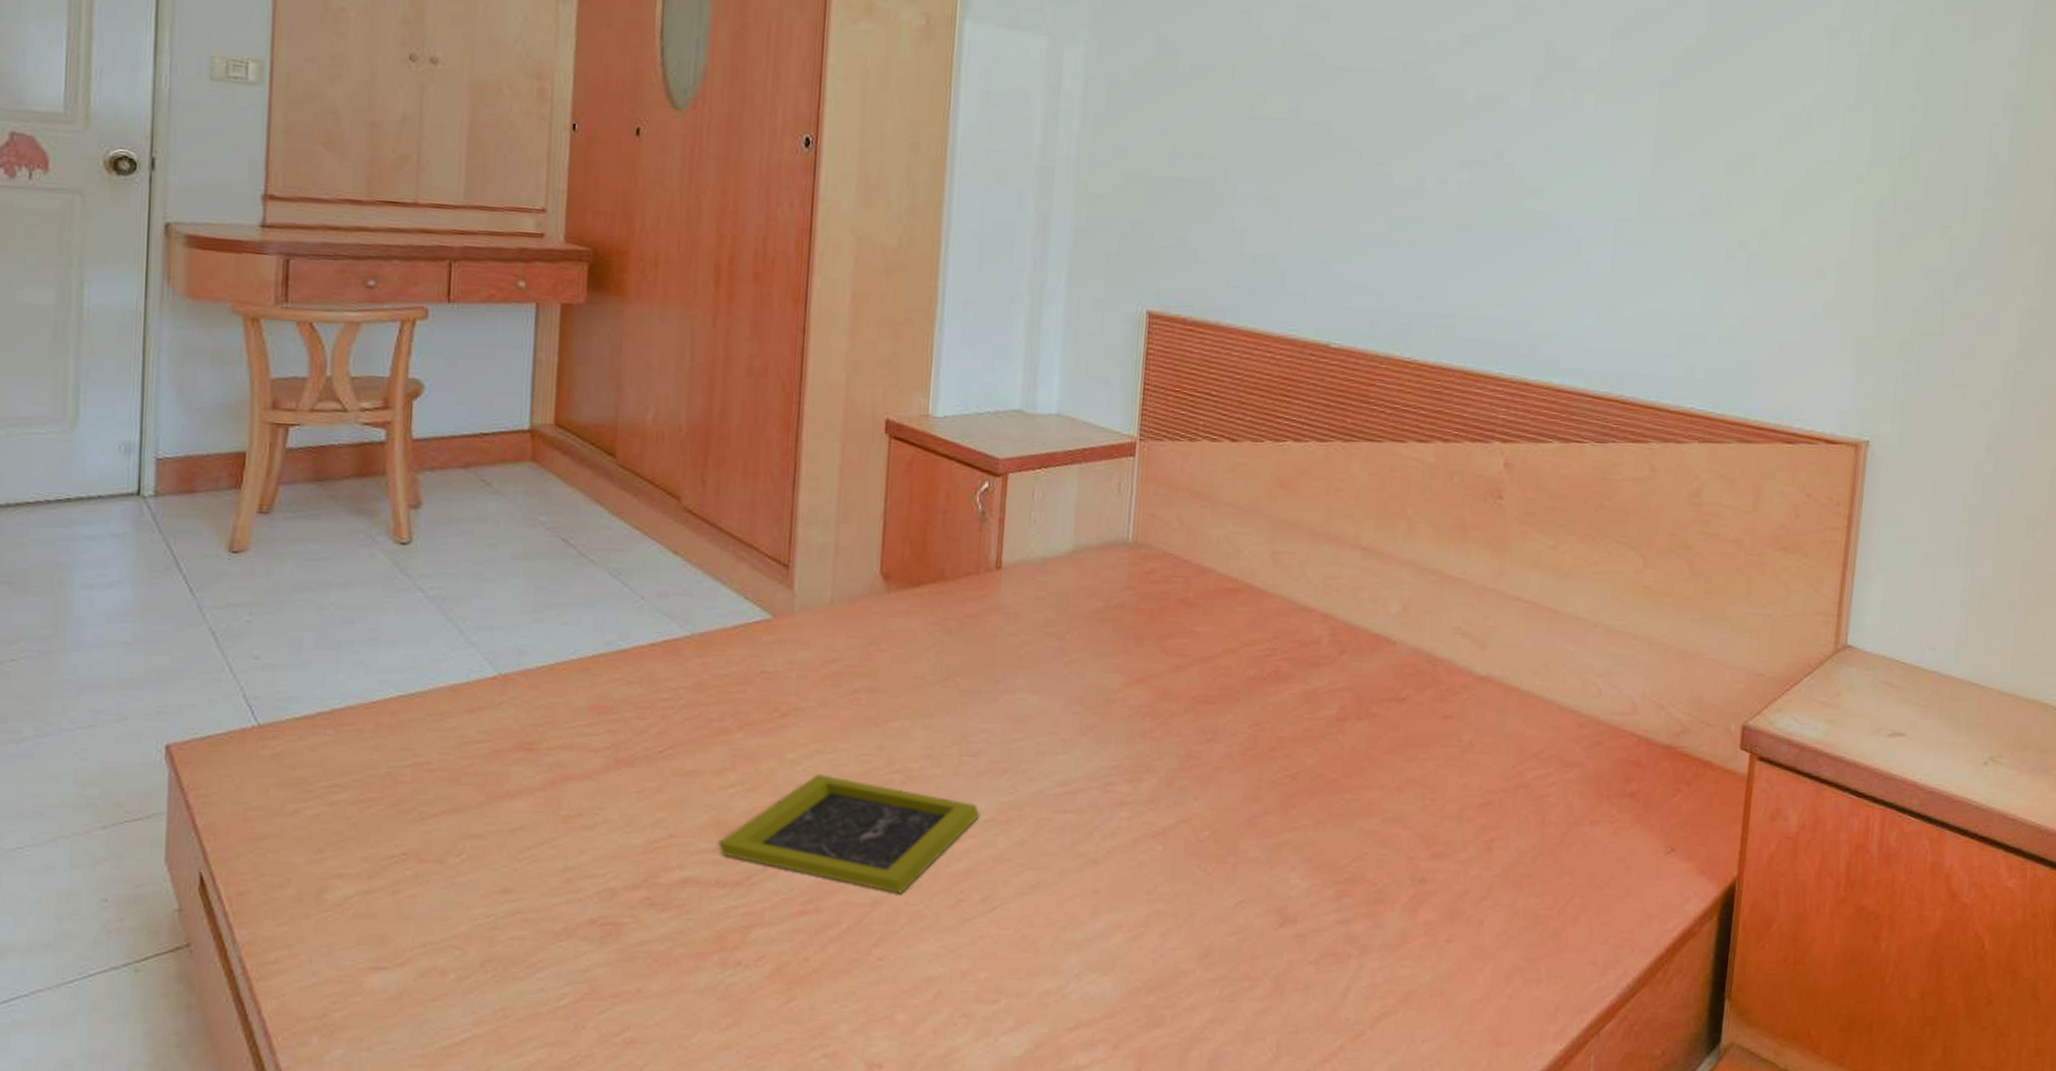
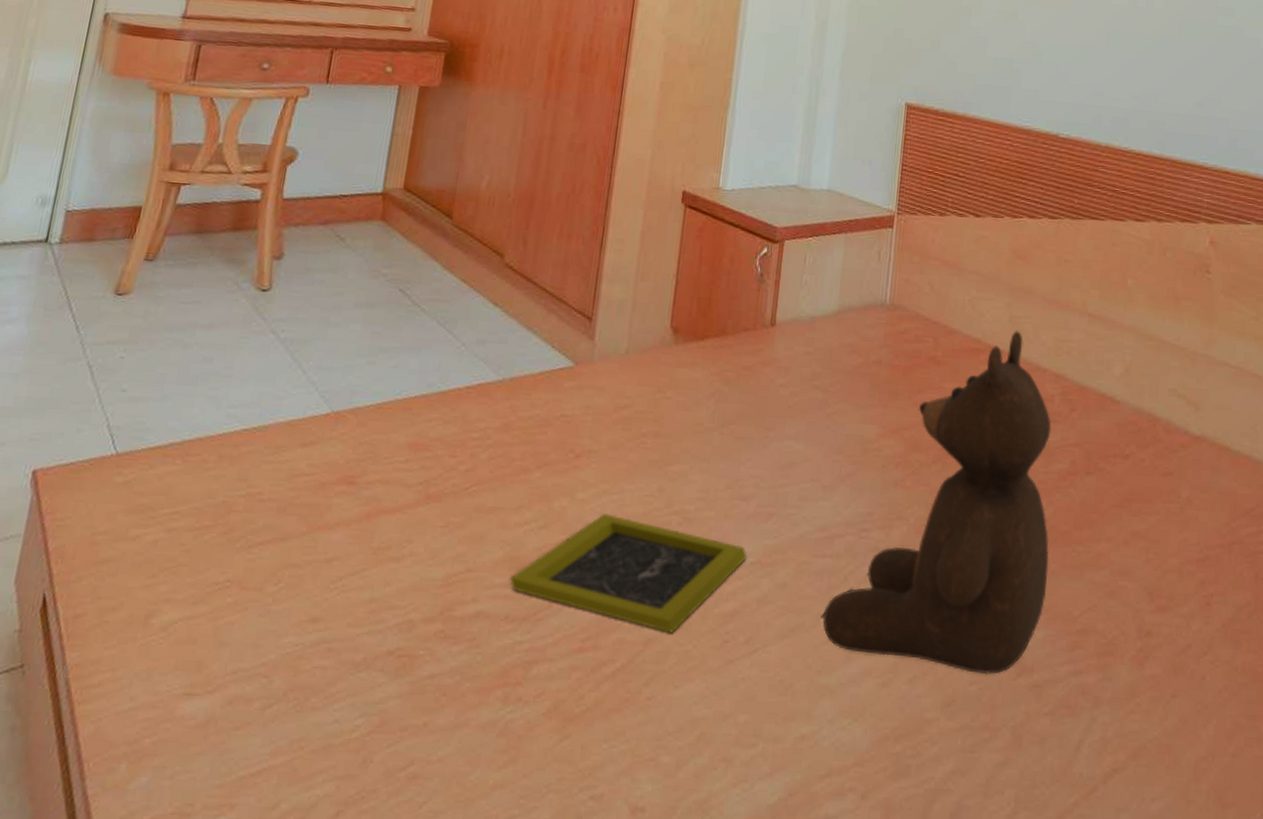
teddy bear: none [1065,568,1319,926] -> present [822,331,1052,675]

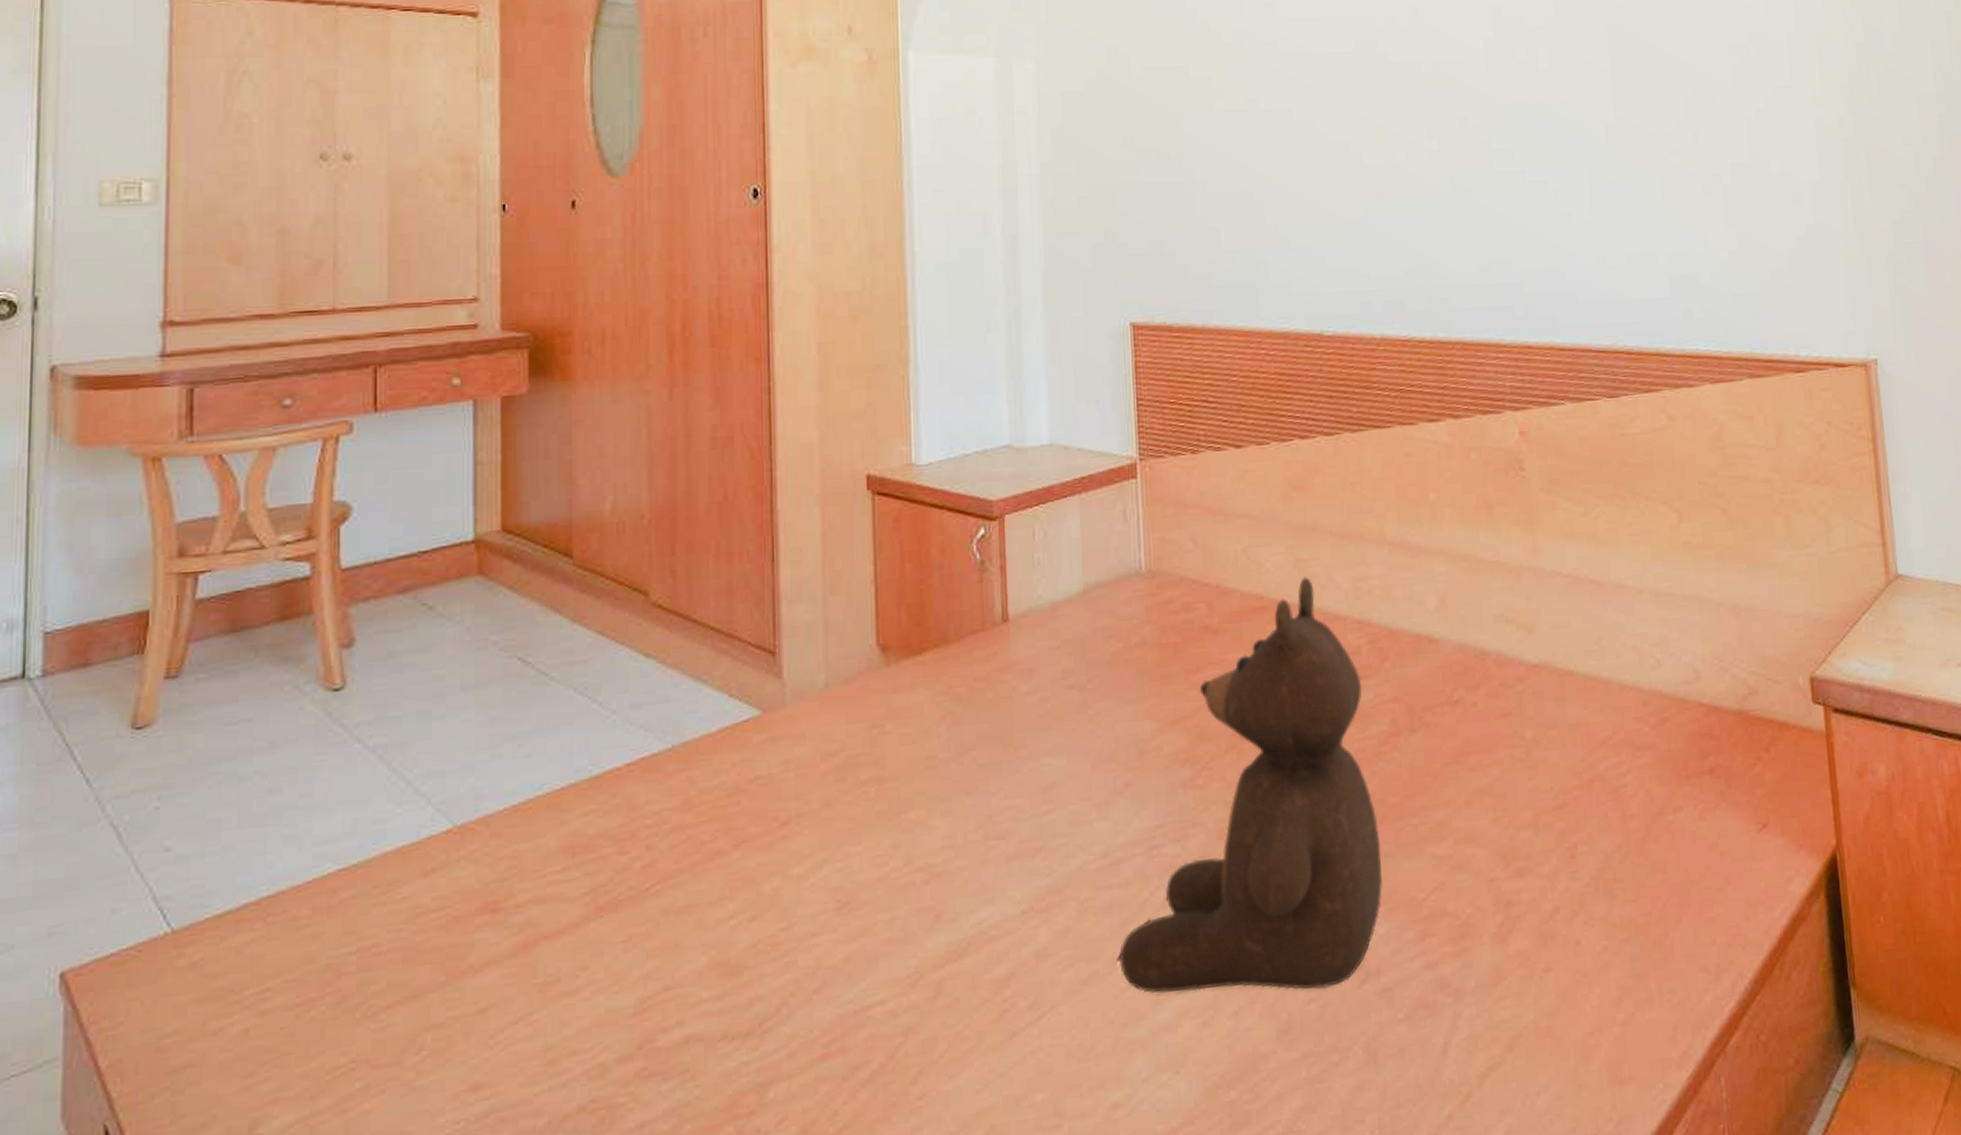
tray: present [510,514,747,633] -> none [722,886,1016,1015]

